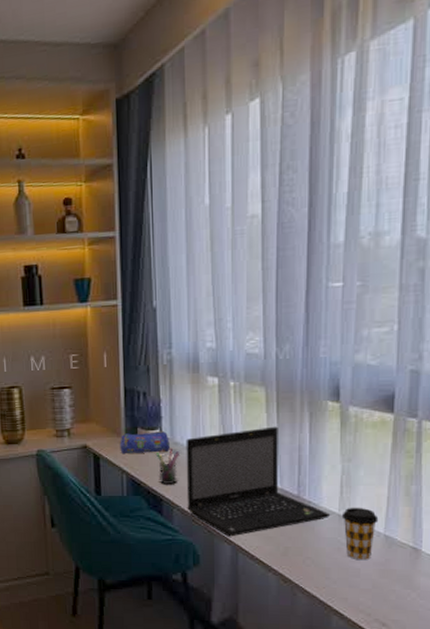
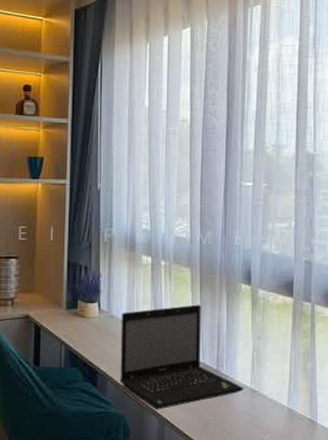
pencil case: present [120,430,170,455] -> none [60,303,107,326]
pen holder: present [156,448,179,485] -> none [94,321,115,357]
coffee cup: present [341,507,379,561] -> none [253,381,283,433]

